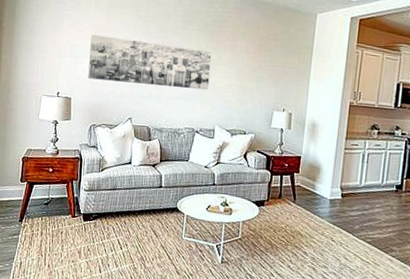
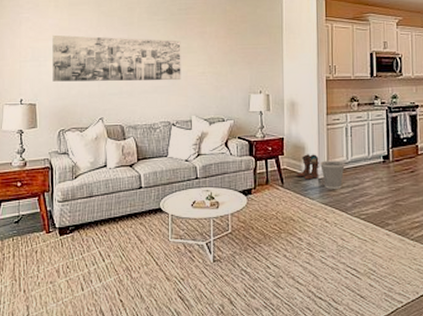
boots: none [308,174,333,200] -> present [296,154,319,180]
wastebasket: none [333,182,358,212] -> present [320,160,345,190]

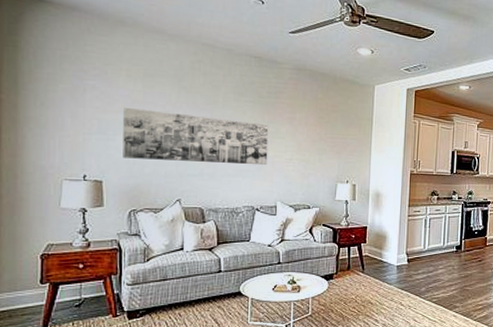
boots: present [296,154,319,180] -> none [376,243,399,267]
wastebasket: present [320,160,345,190] -> none [399,249,422,276]

